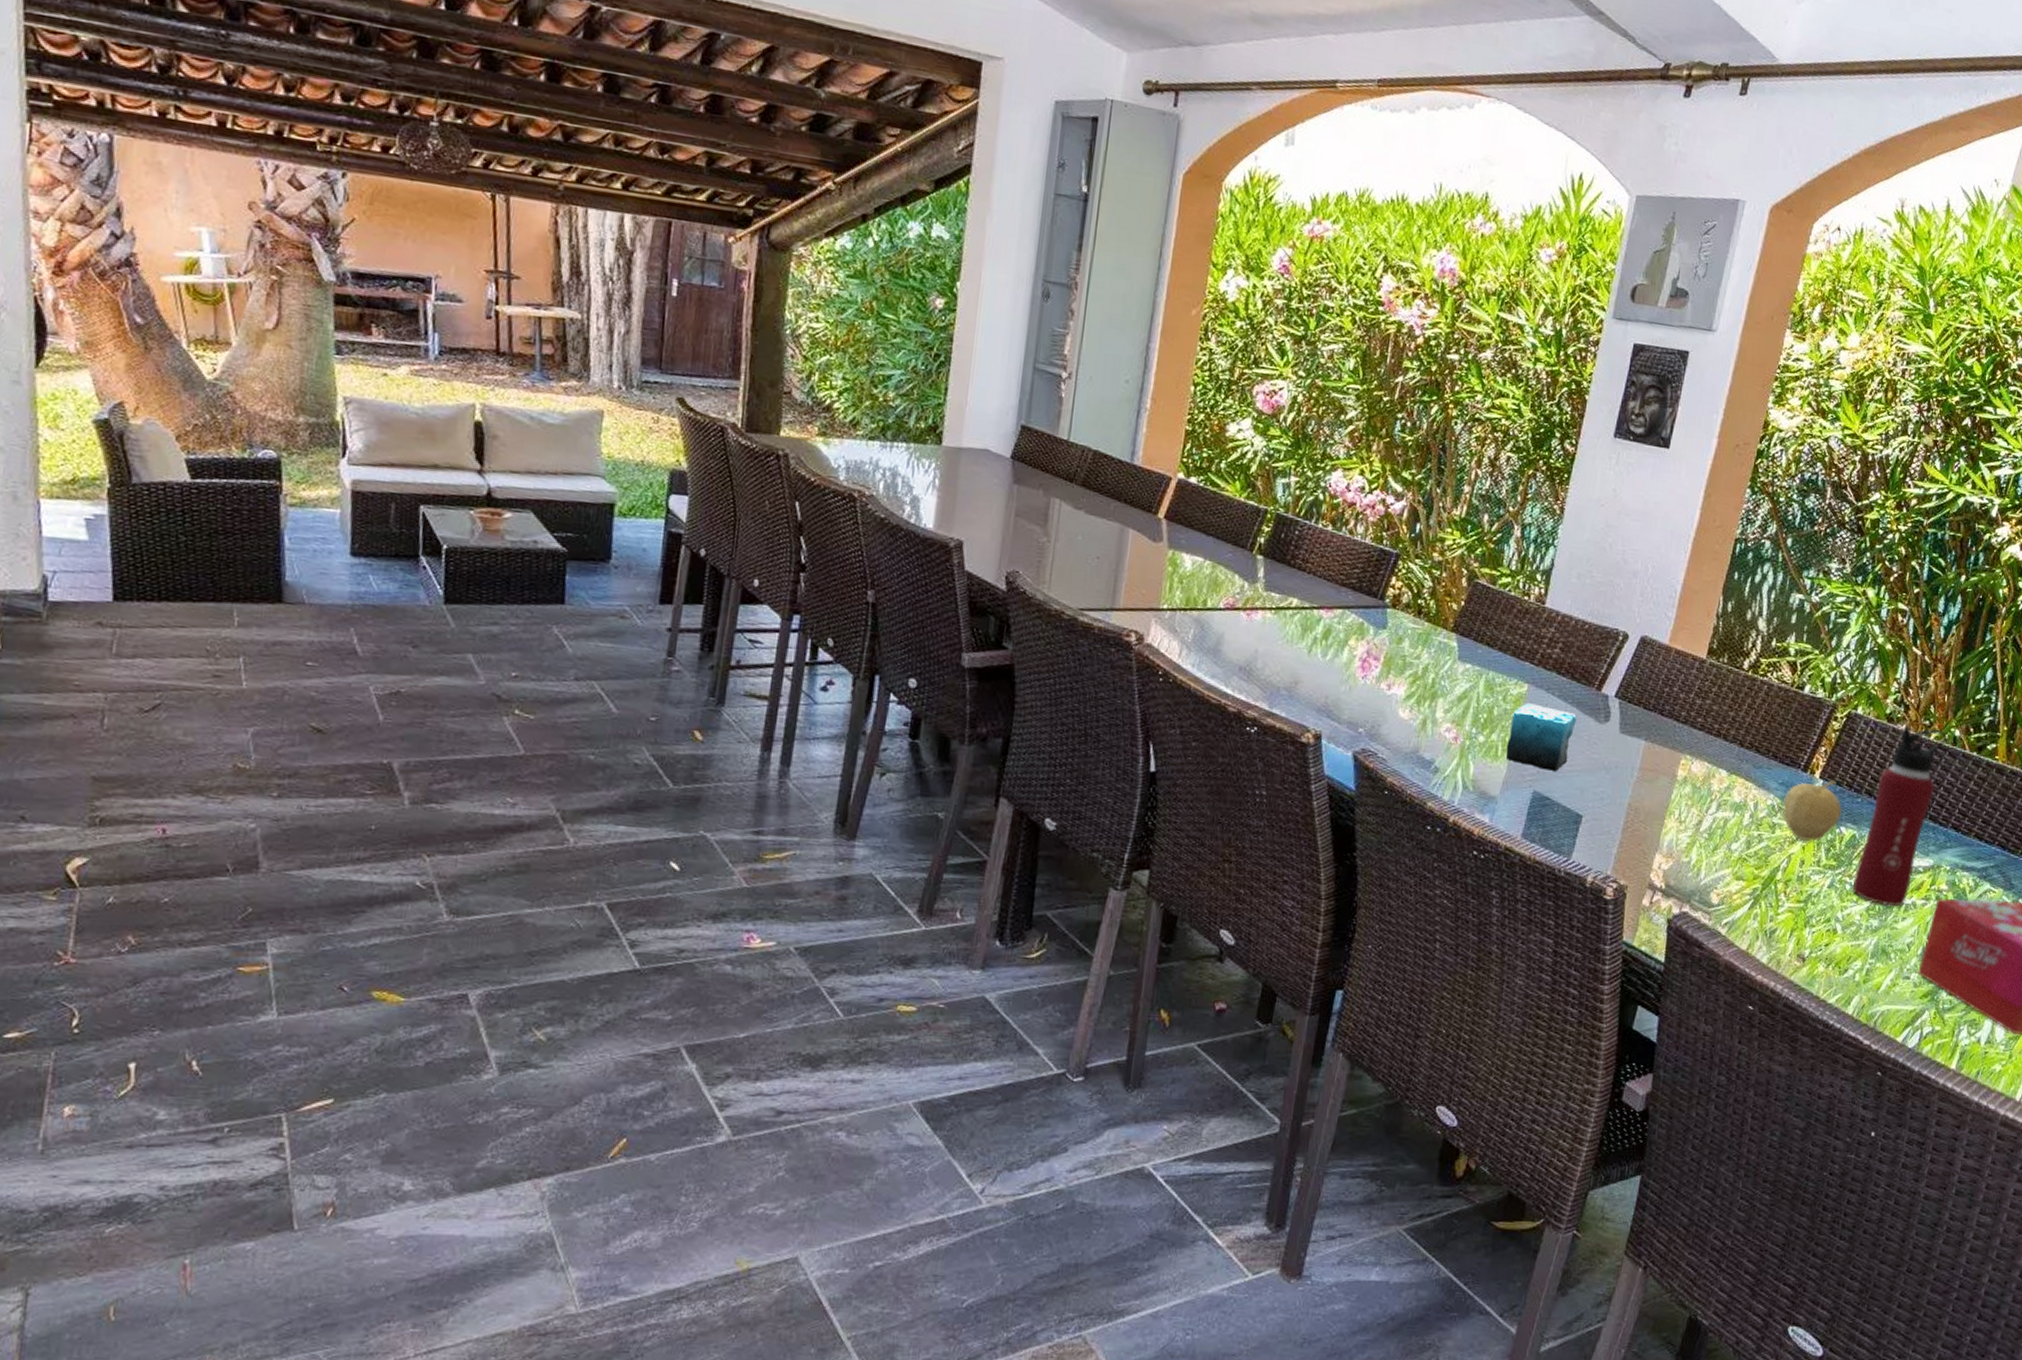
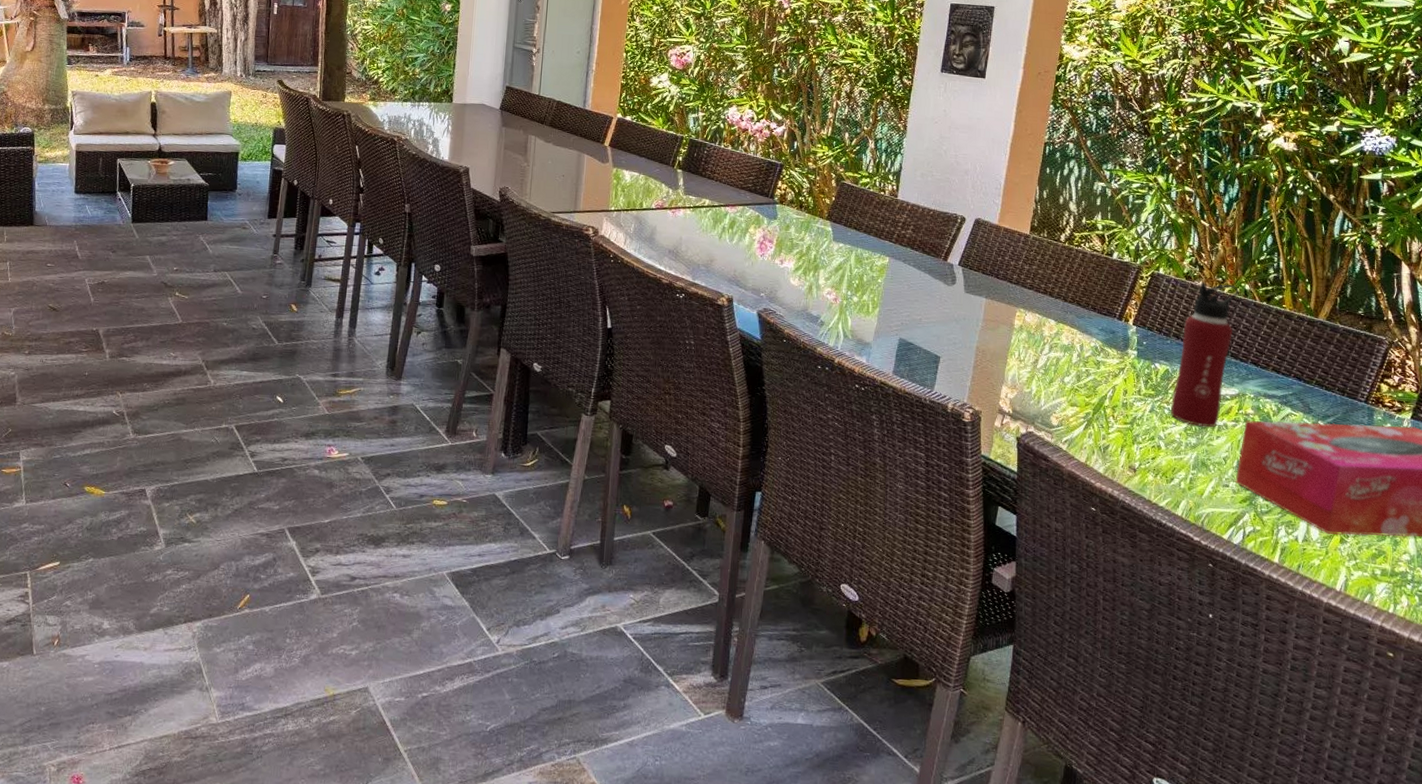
candle: present [1505,703,1577,771] -> none [875,271,929,323]
fruit: present [1783,780,1842,842] -> none [1105,326,1154,376]

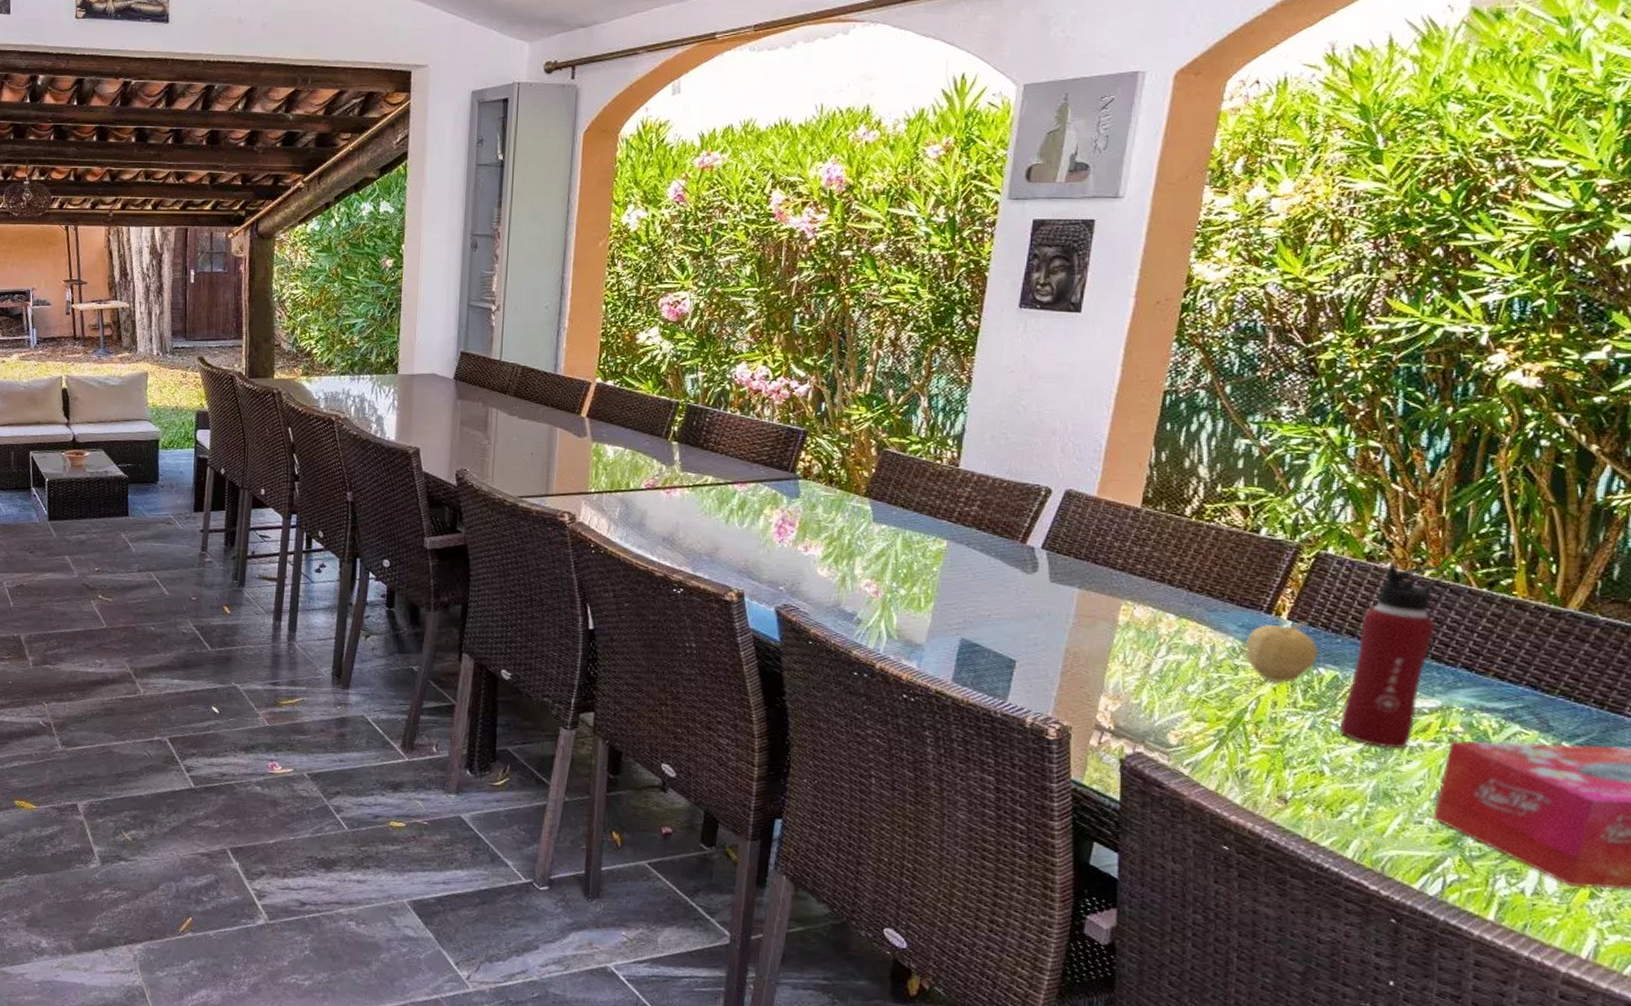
fruit: none [1105,326,1154,376] -> present [1246,621,1318,684]

